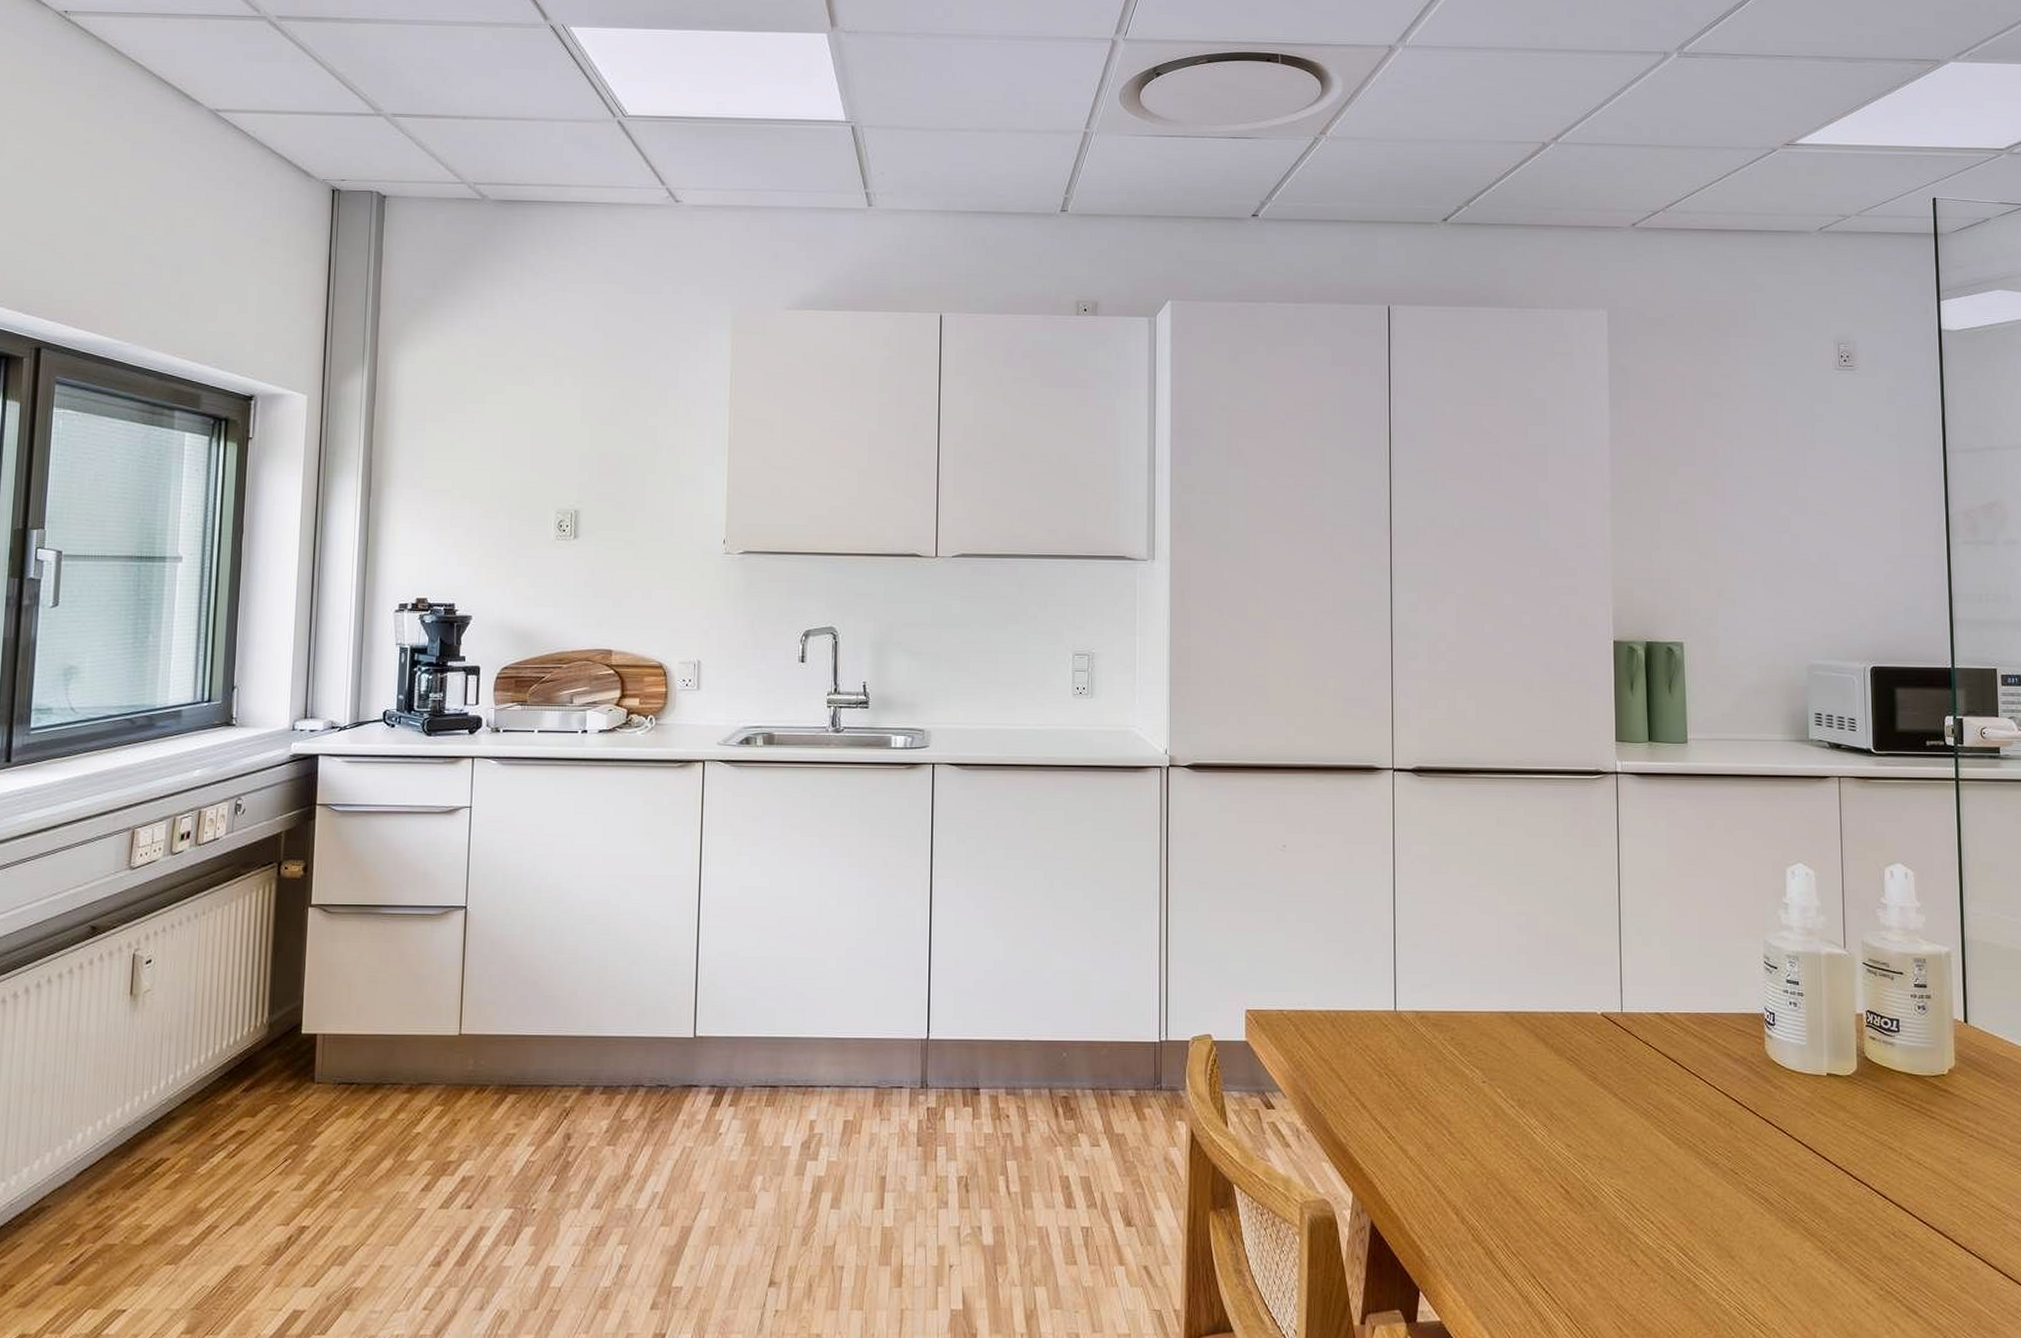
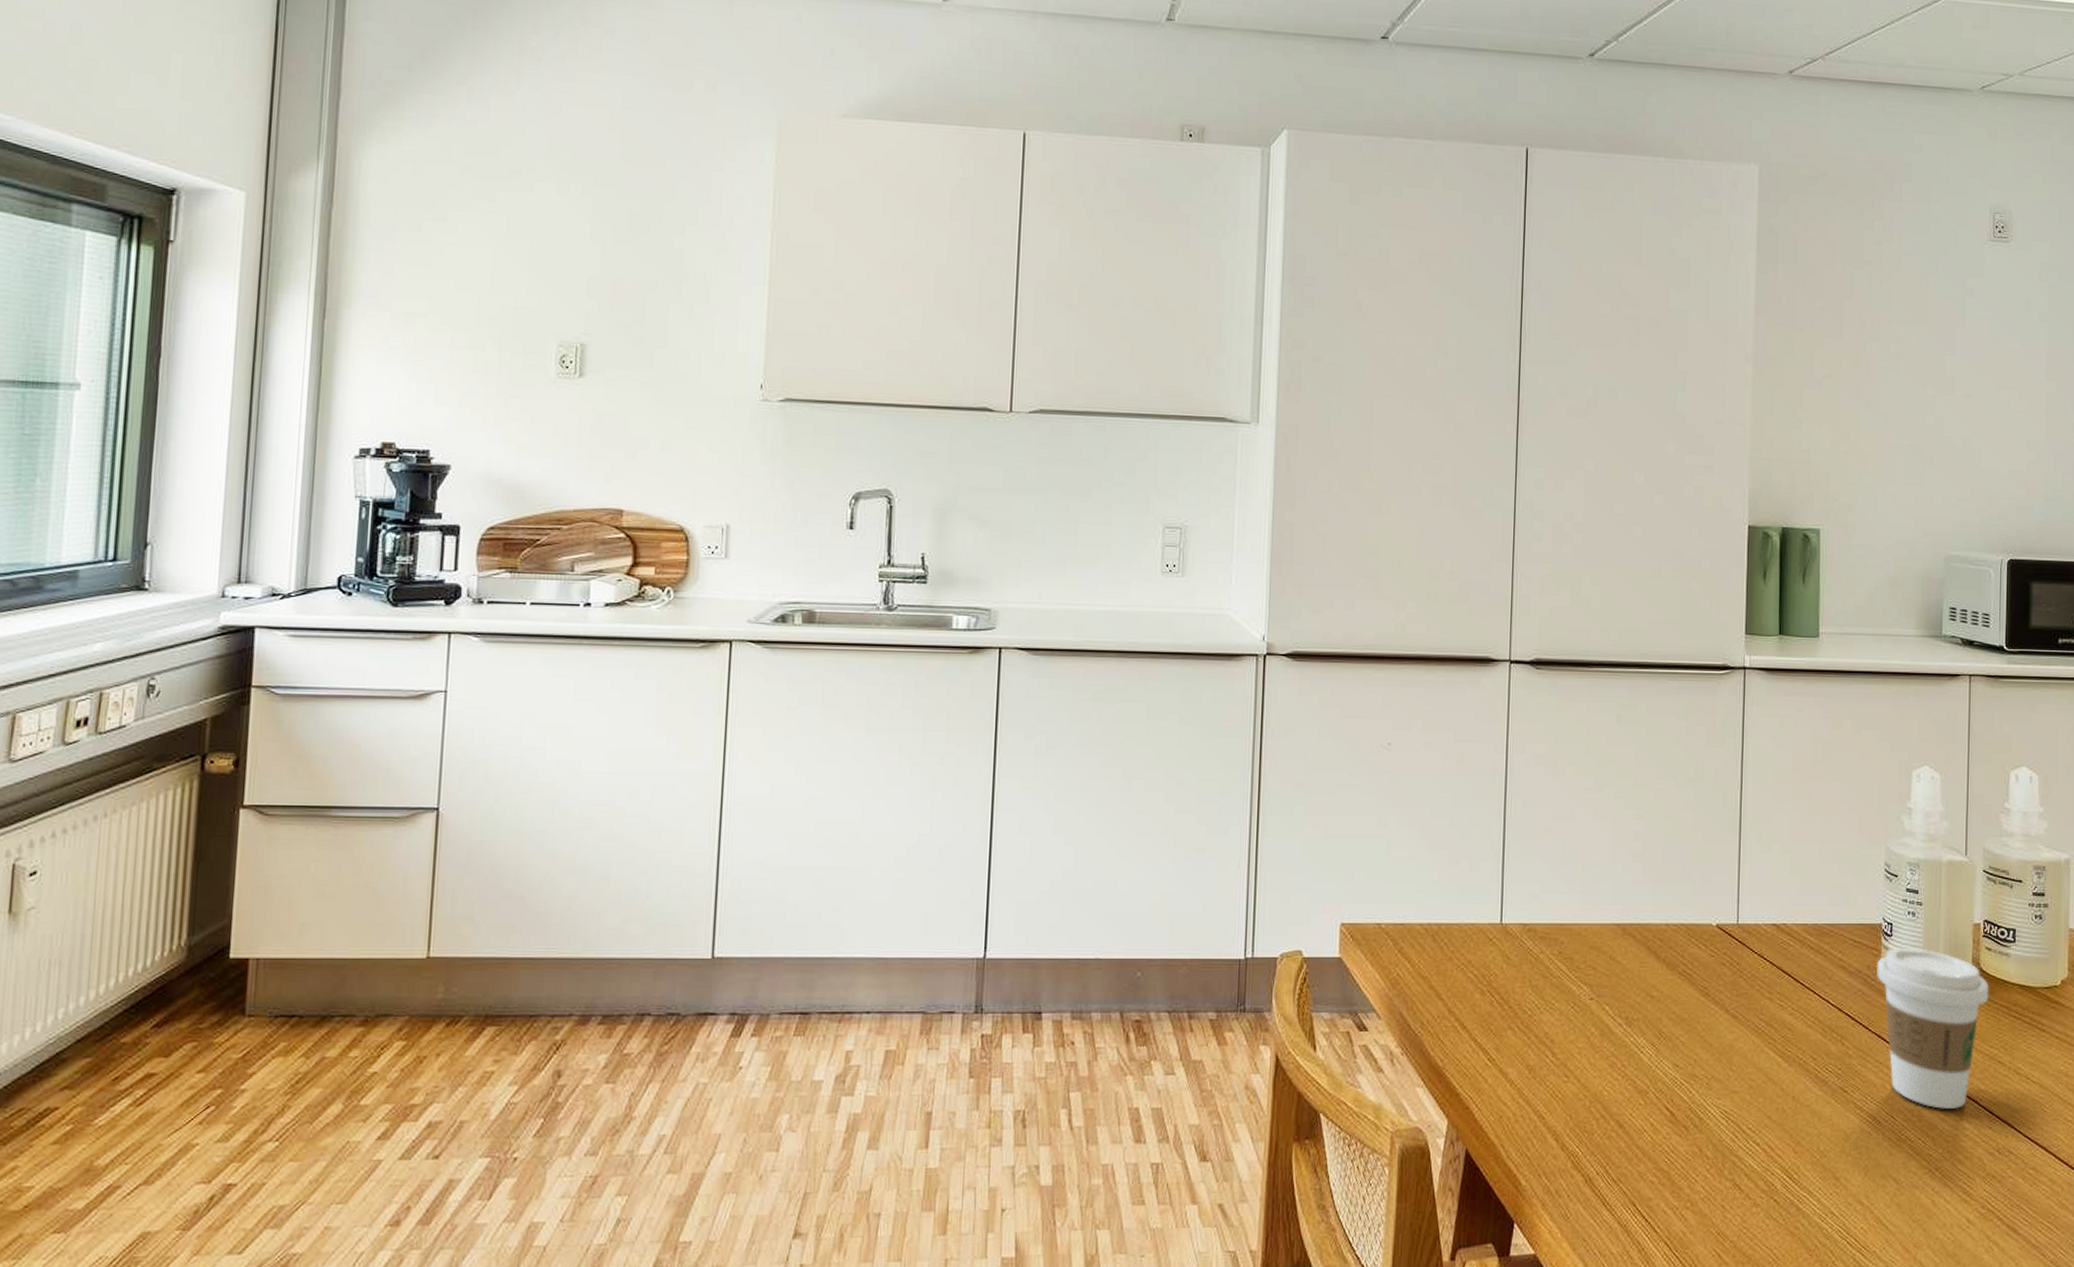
coffee cup: none [1760,1036,1876,1192] -> present [1876,947,1989,1109]

